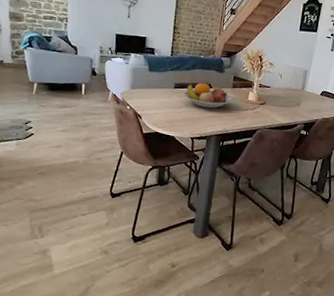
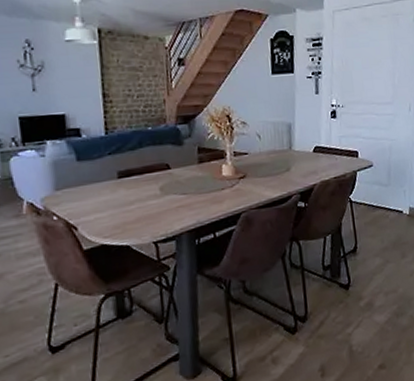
fruit bowl: present [183,82,233,108] -> none [132,163,203,198]

